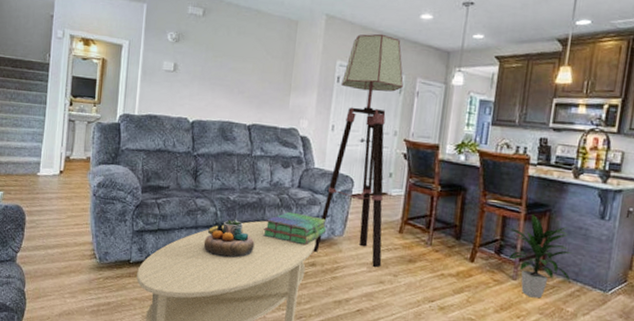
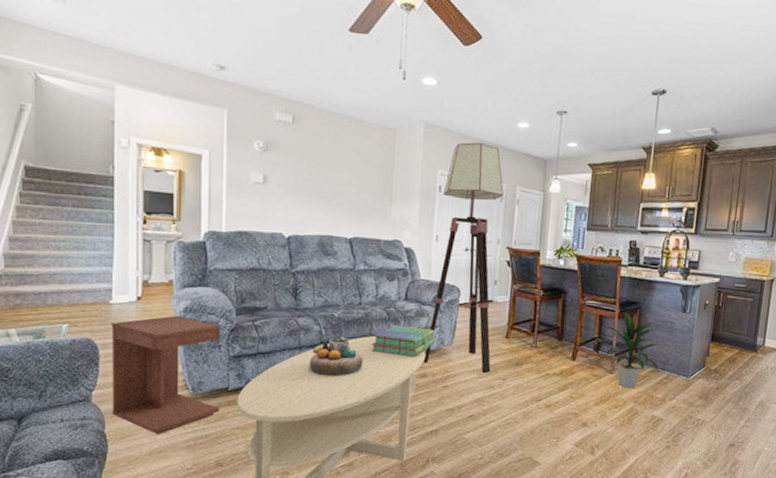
side table: none [32,189,128,298] -> present [112,316,221,434]

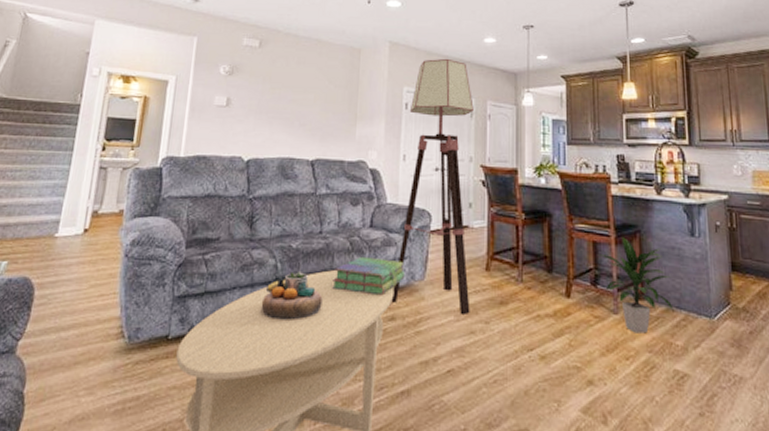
side table: present [112,316,221,434] -> none [35,250,168,396]

